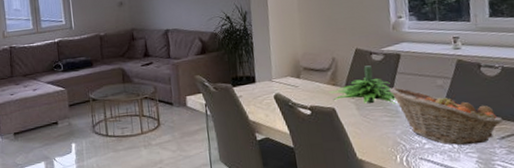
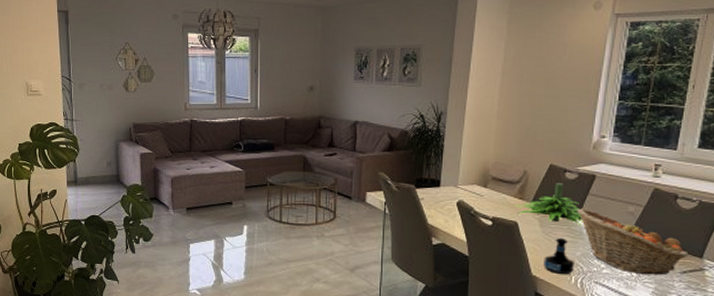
tequila bottle: none [366,118,397,155] -> present [544,237,574,274]

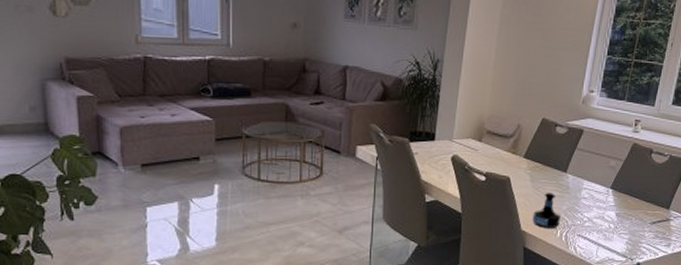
plant: present [513,183,583,226] -> none [506,137,570,180]
fruit basket: present [577,208,689,275] -> none [565,163,658,227]

